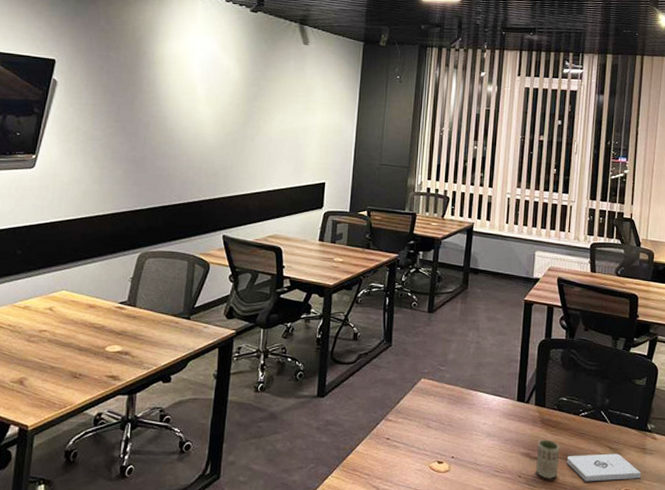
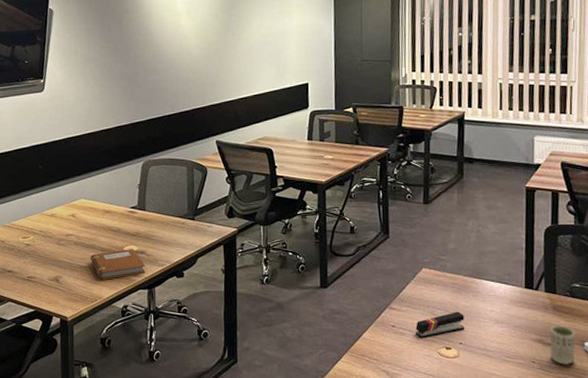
notebook: none [65,348,128,383] -> present [91,248,145,280]
stapler: none [410,424,458,451] -> present [416,312,465,338]

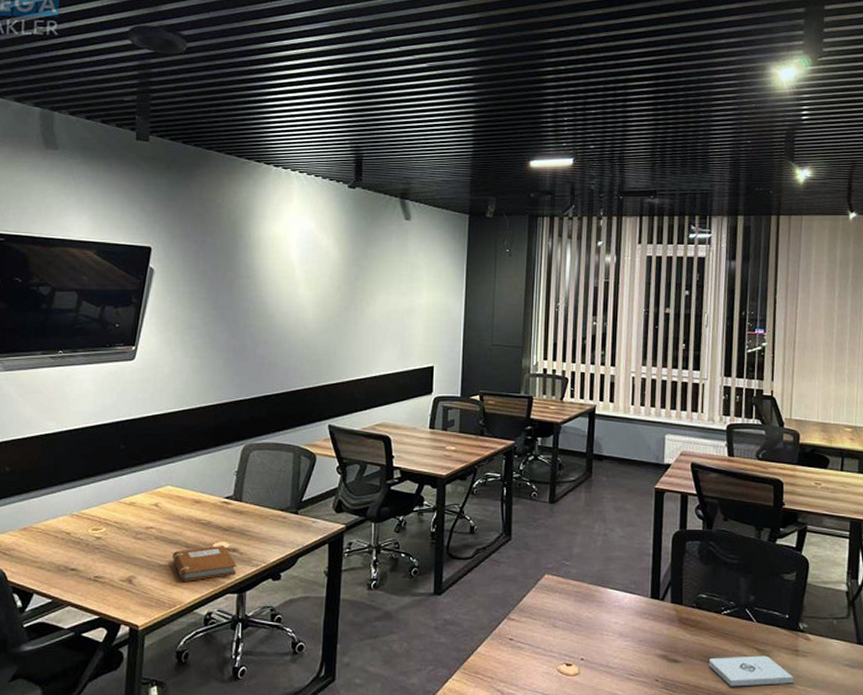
stapler: present [416,312,465,338] -> none [535,623,587,653]
cup: present [550,326,576,365] -> none [674,640,701,683]

